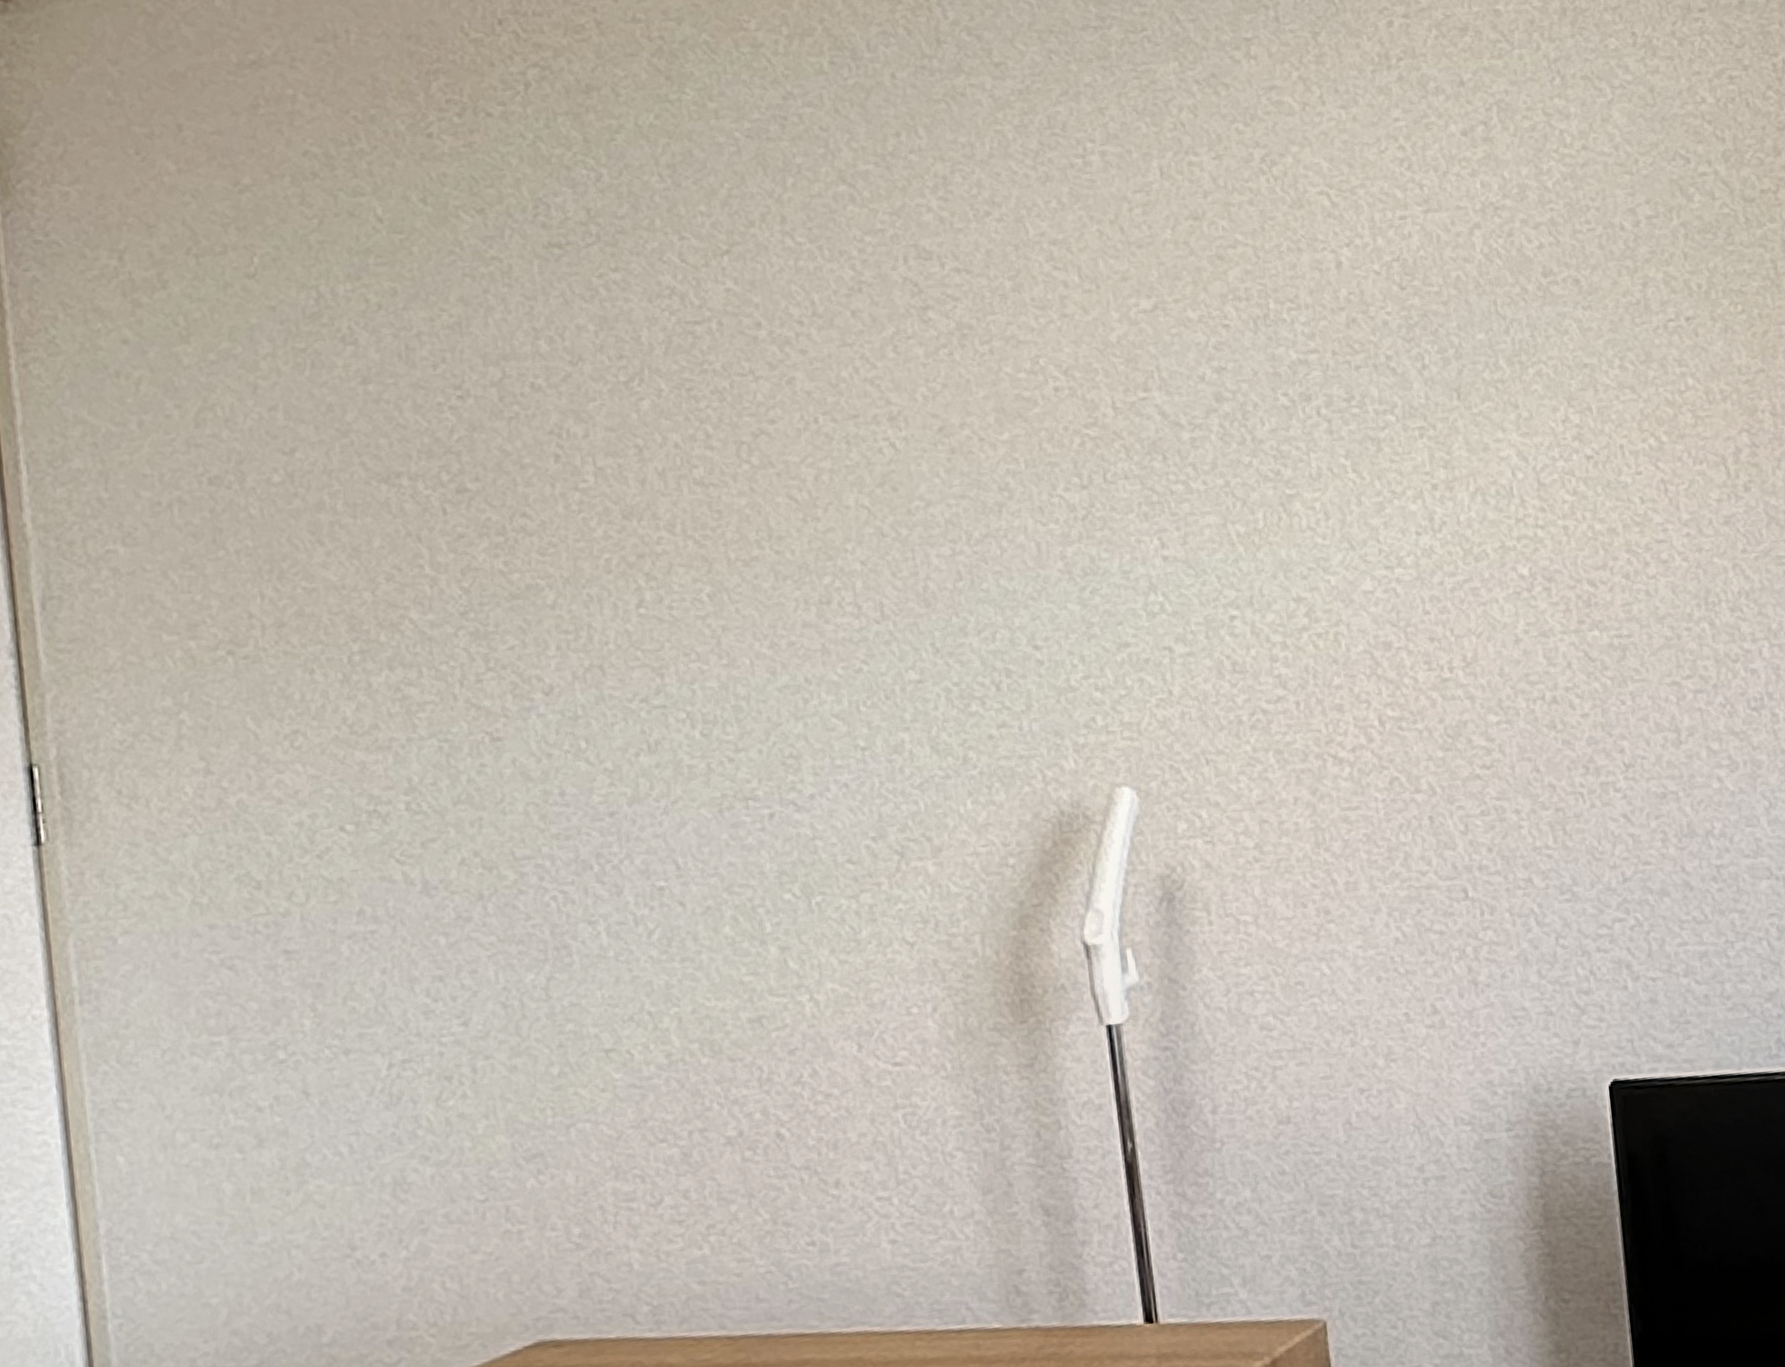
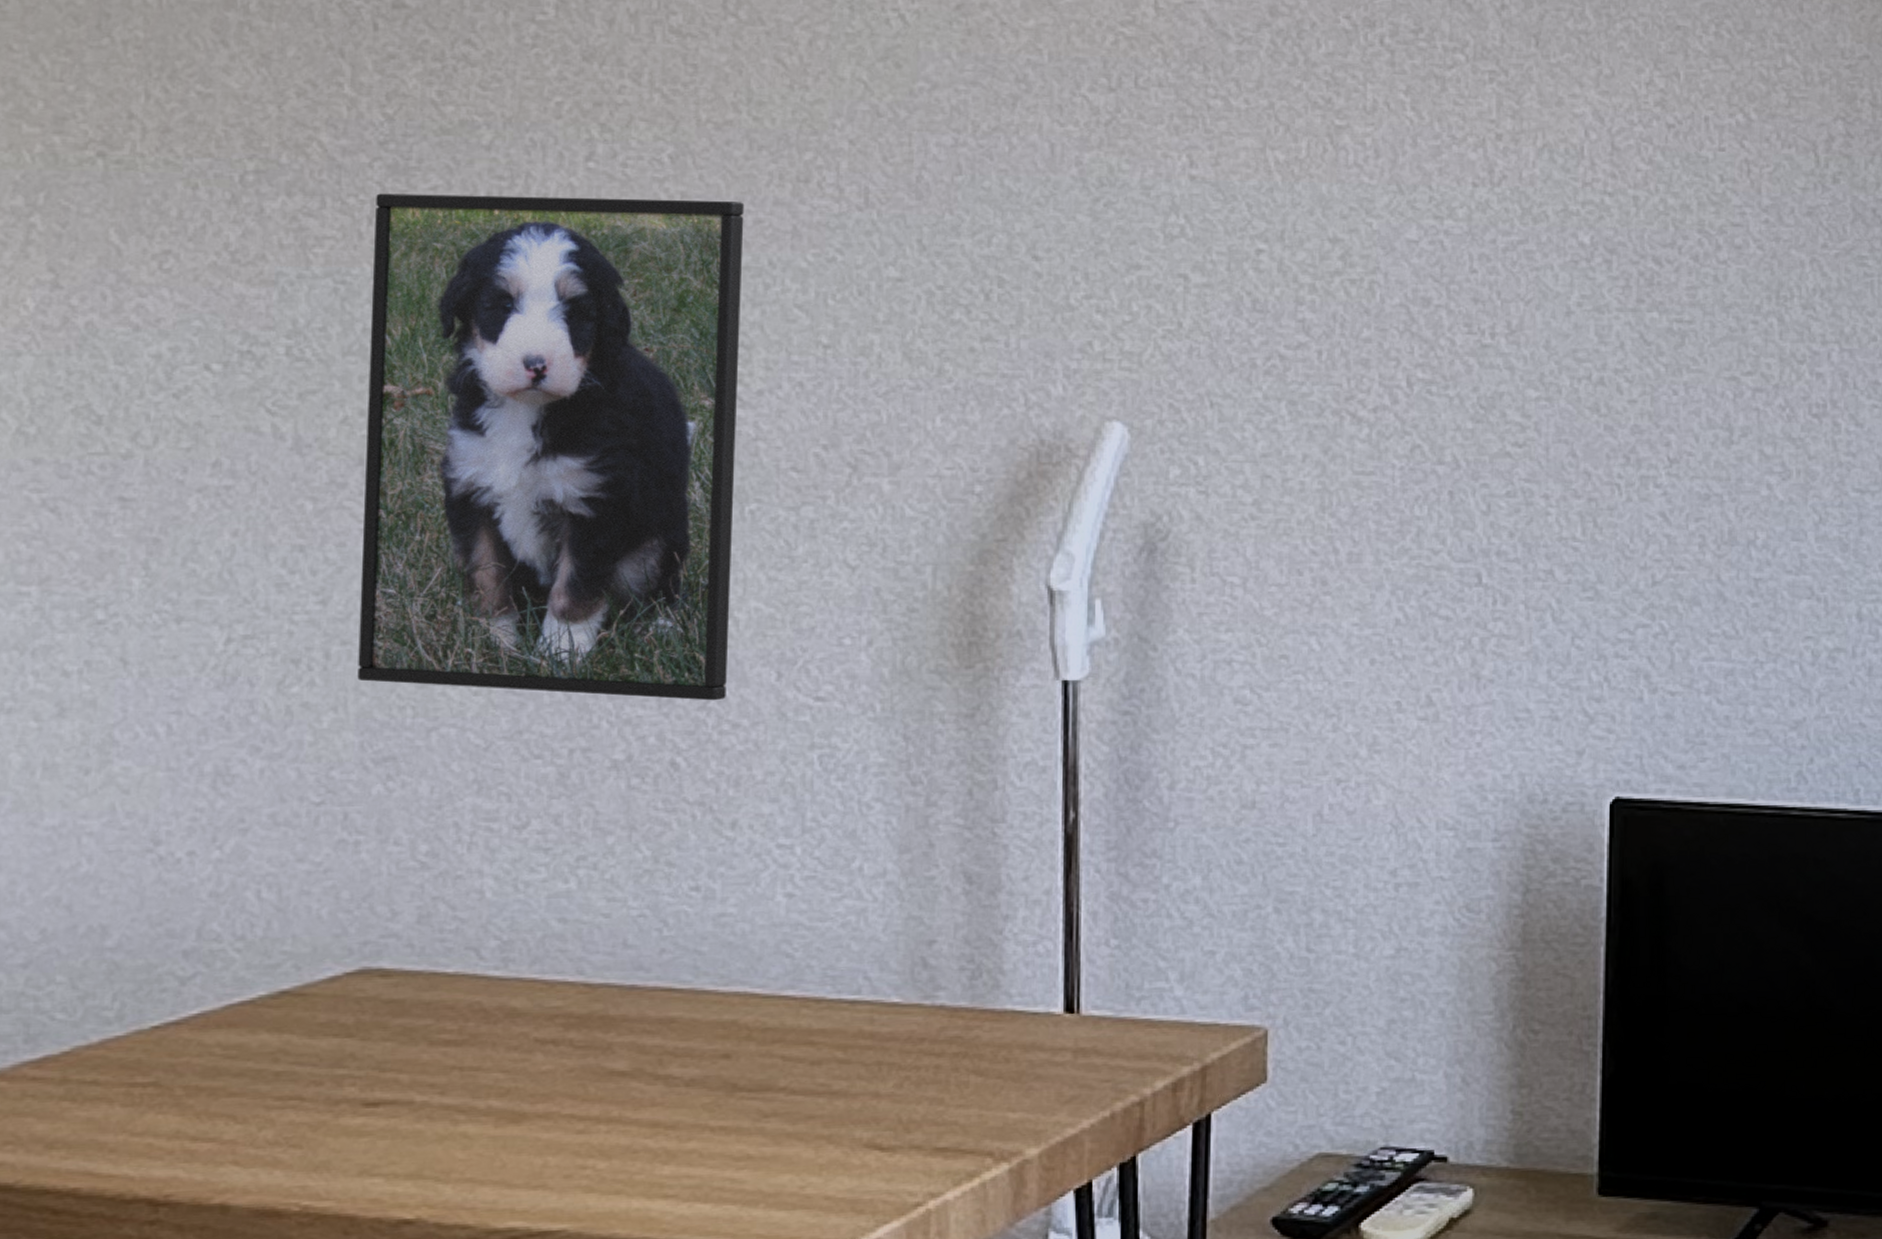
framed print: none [464,628,817,1090] -> present [357,193,745,701]

